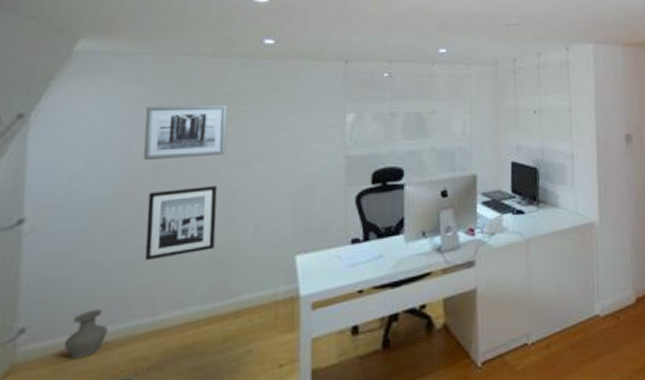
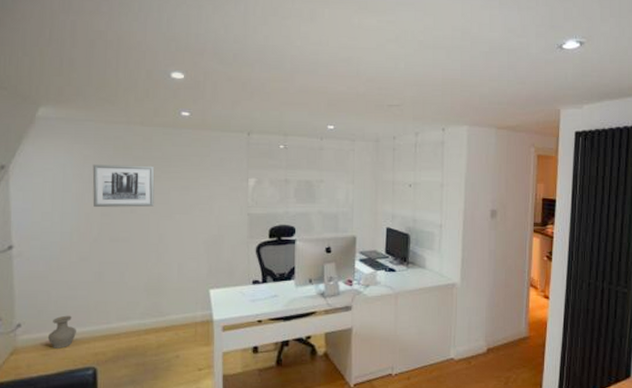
wall art: present [145,186,218,261] -> none [98,230,150,284]

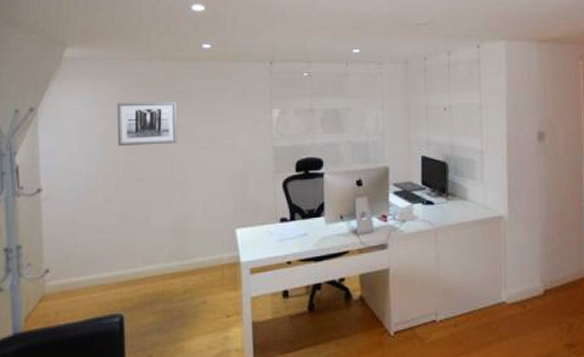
vase: present [47,315,76,349] -> none [75,259,103,295]

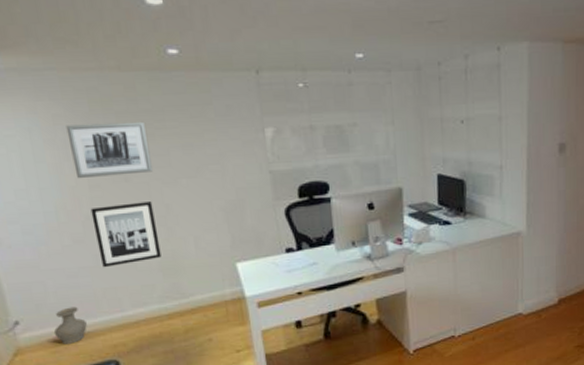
vase: none [75,259,103,295] -> present [53,306,87,344]
wall art: none [123,169,174,226] -> present [90,201,161,268]

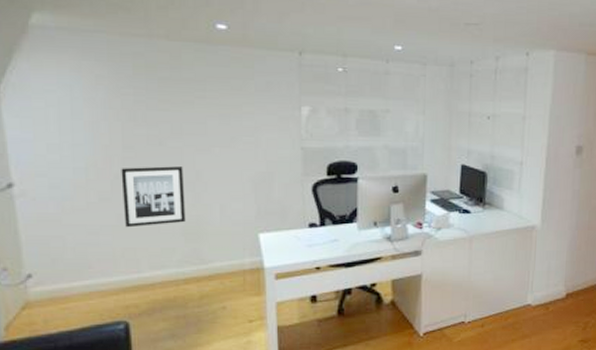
vase: present [53,306,87,344] -> none [66,264,101,301]
wall art: present [66,121,153,179] -> none [108,86,187,139]

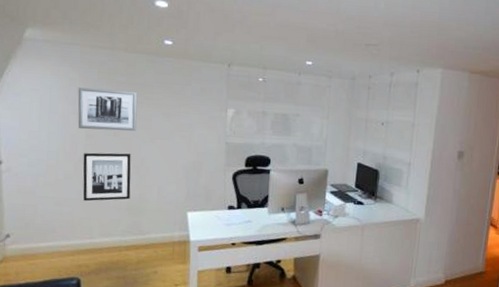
wall art: none [108,86,187,139] -> present [78,87,138,131]

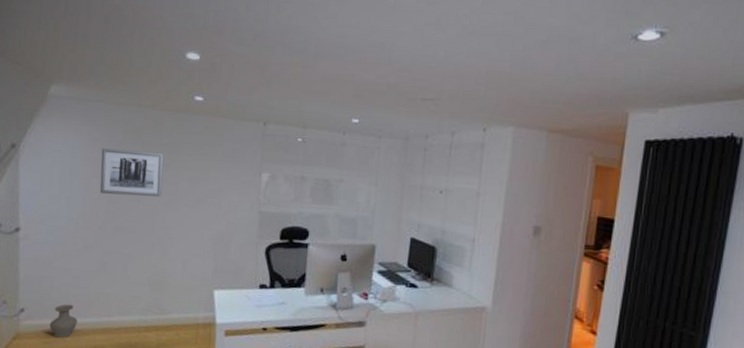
vase: none [34,229,61,259] -> present [49,304,77,338]
wall art: present [83,152,131,202] -> none [102,220,155,275]

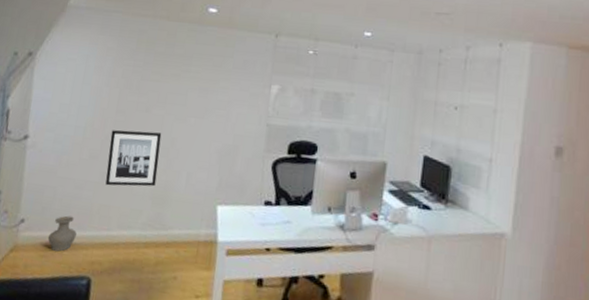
wall art: present [99,148,164,197] -> none [110,57,175,107]
wall art: none [102,220,155,275] -> present [105,130,162,187]

